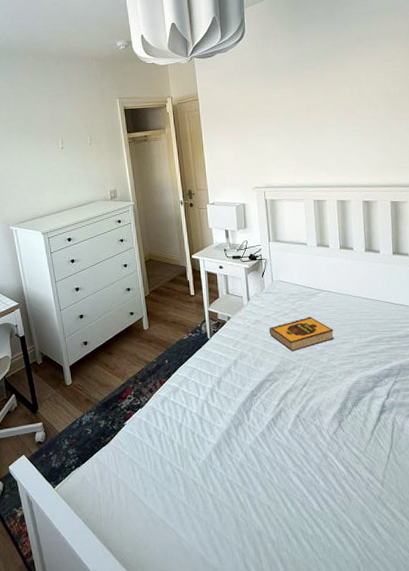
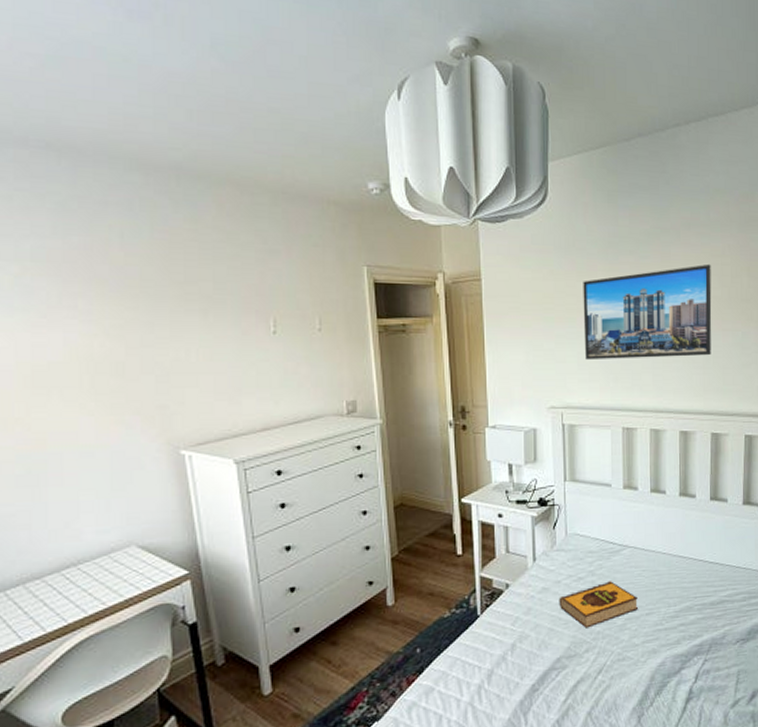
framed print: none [276,68,387,151] -> present [583,264,712,361]

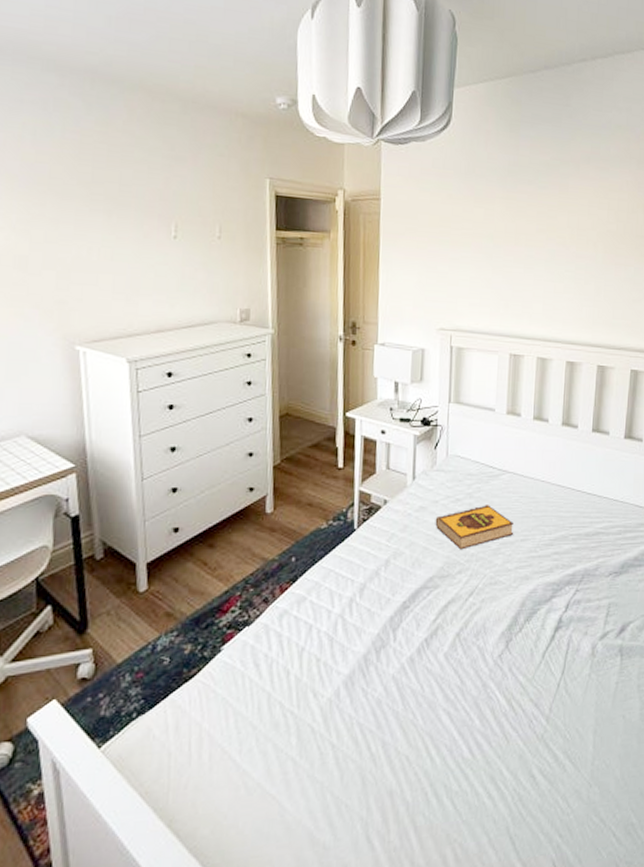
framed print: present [583,264,712,361] -> none [477,198,608,289]

